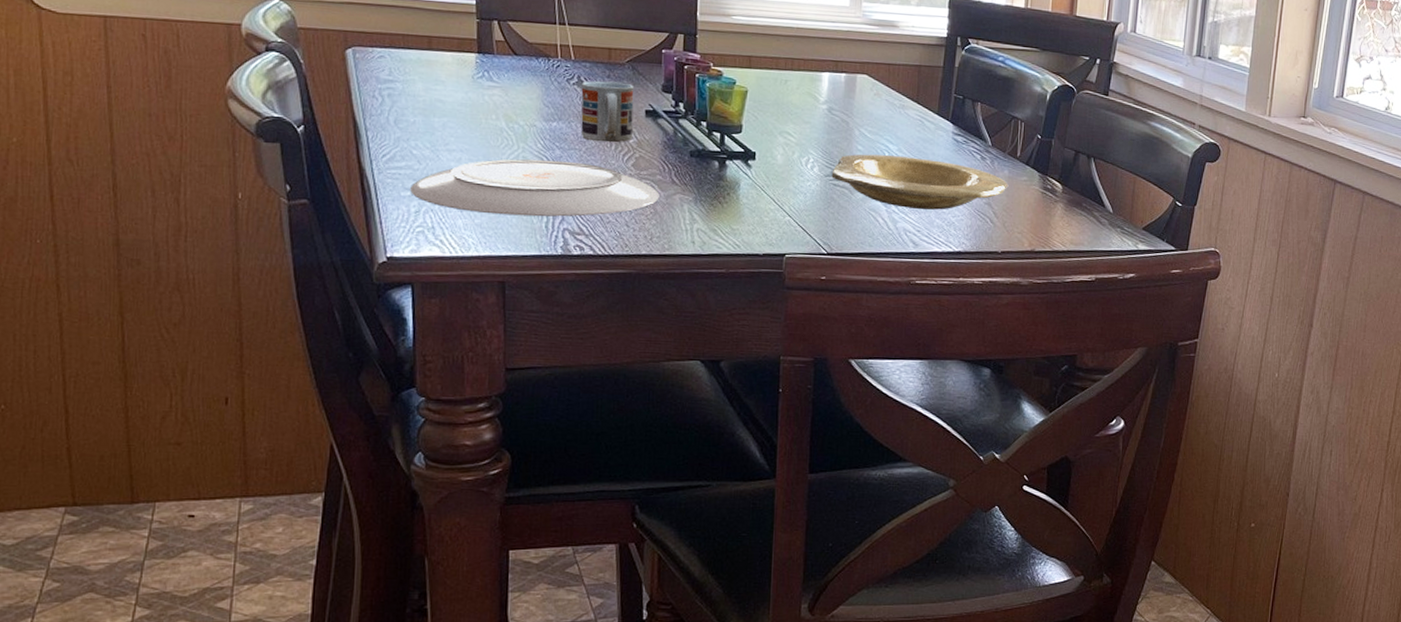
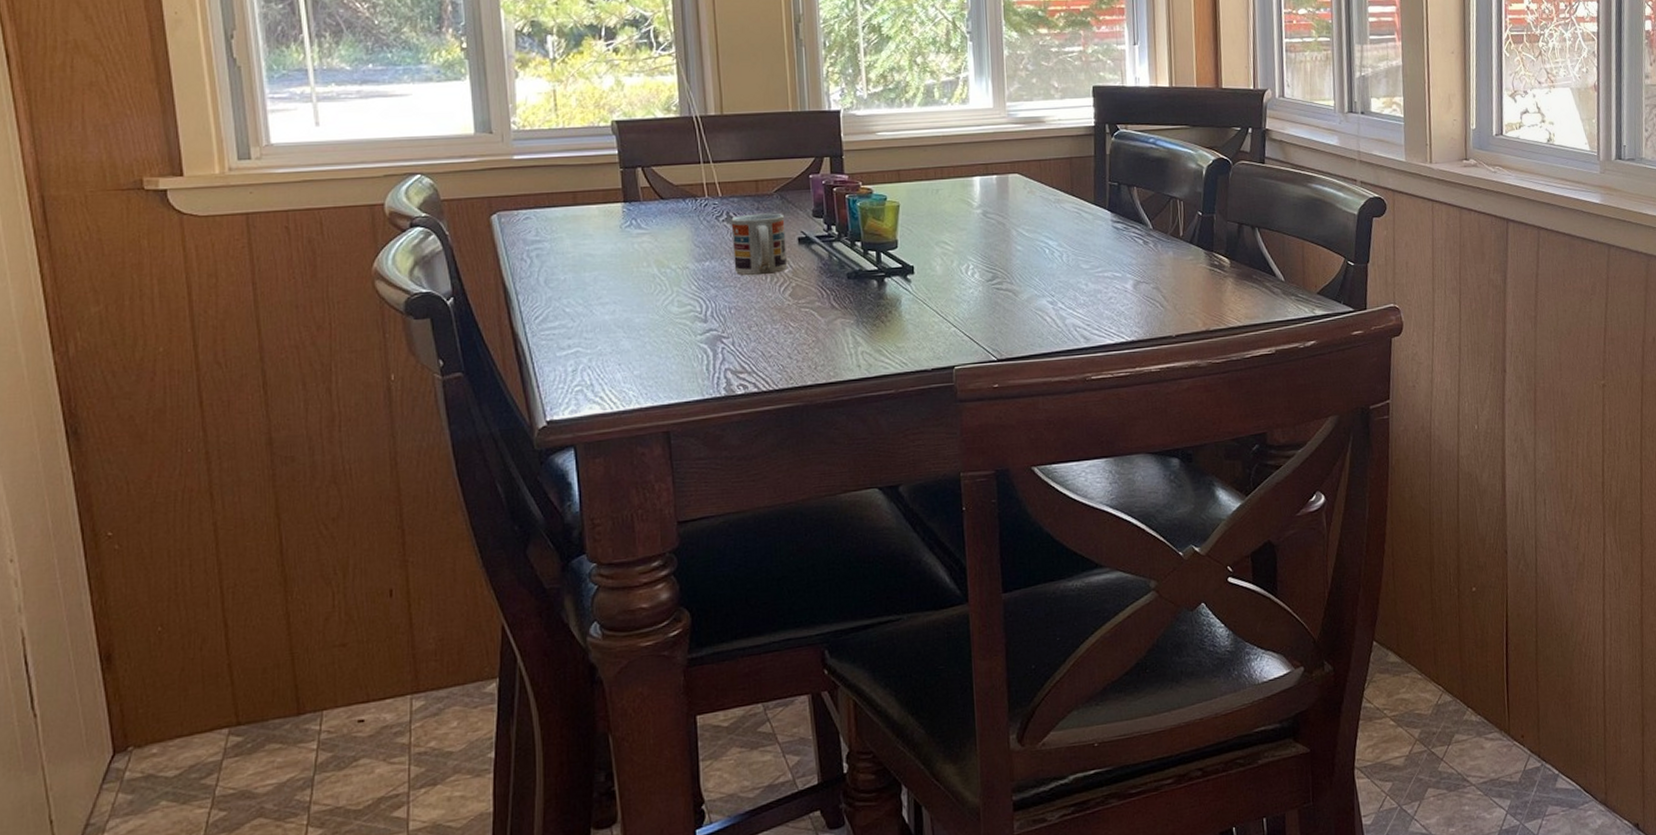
plate: present [410,159,660,217] -> none [566,299,820,364]
plate: present [831,154,1009,210] -> none [993,250,1175,303]

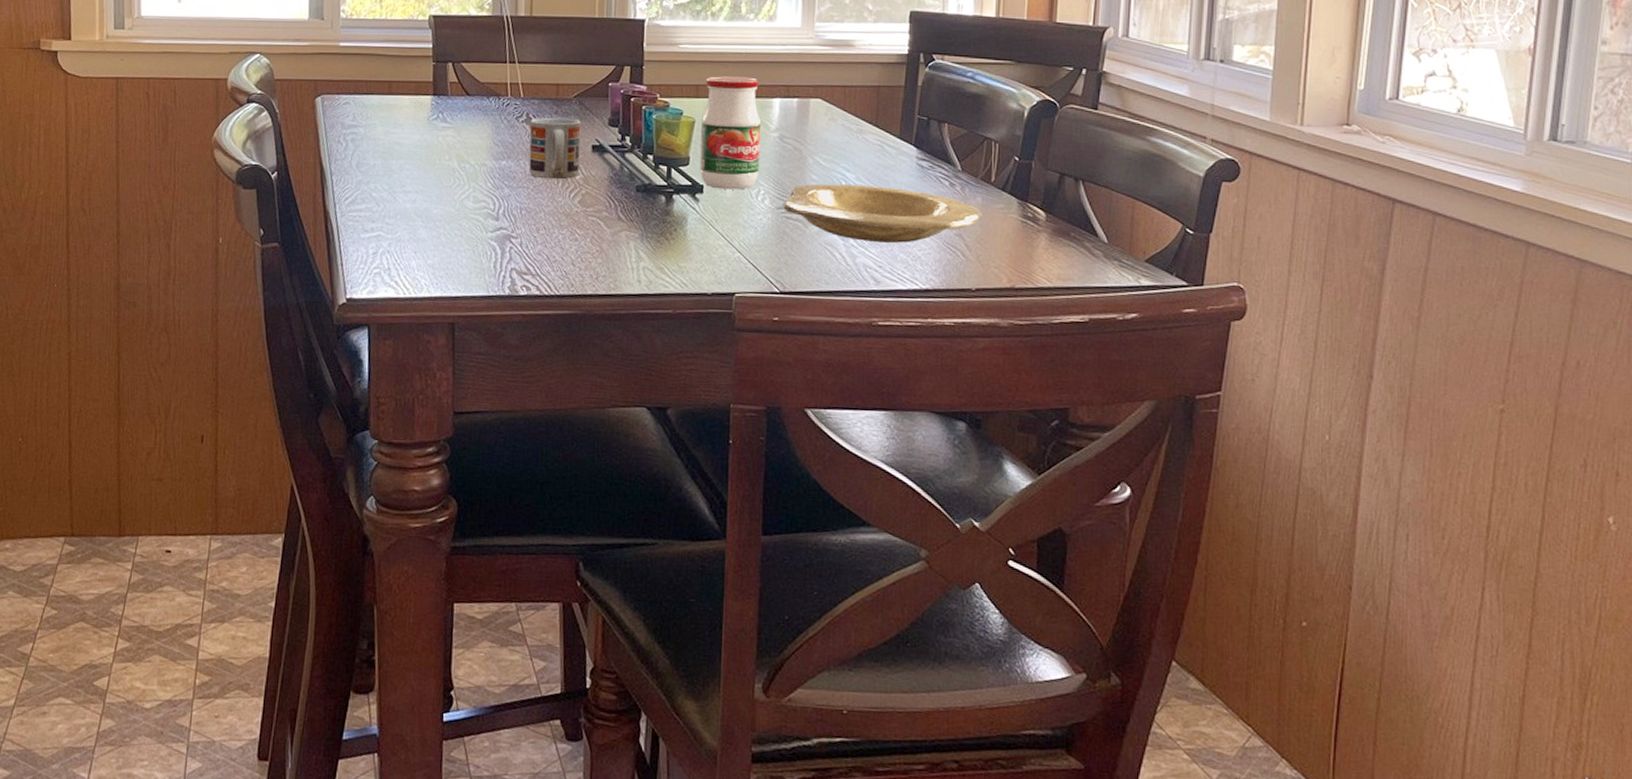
jar: none [905,158,967,269] -> present [700,76,762,190]
plate: none [993,250,1175,303] -> present [784,183,982,243]

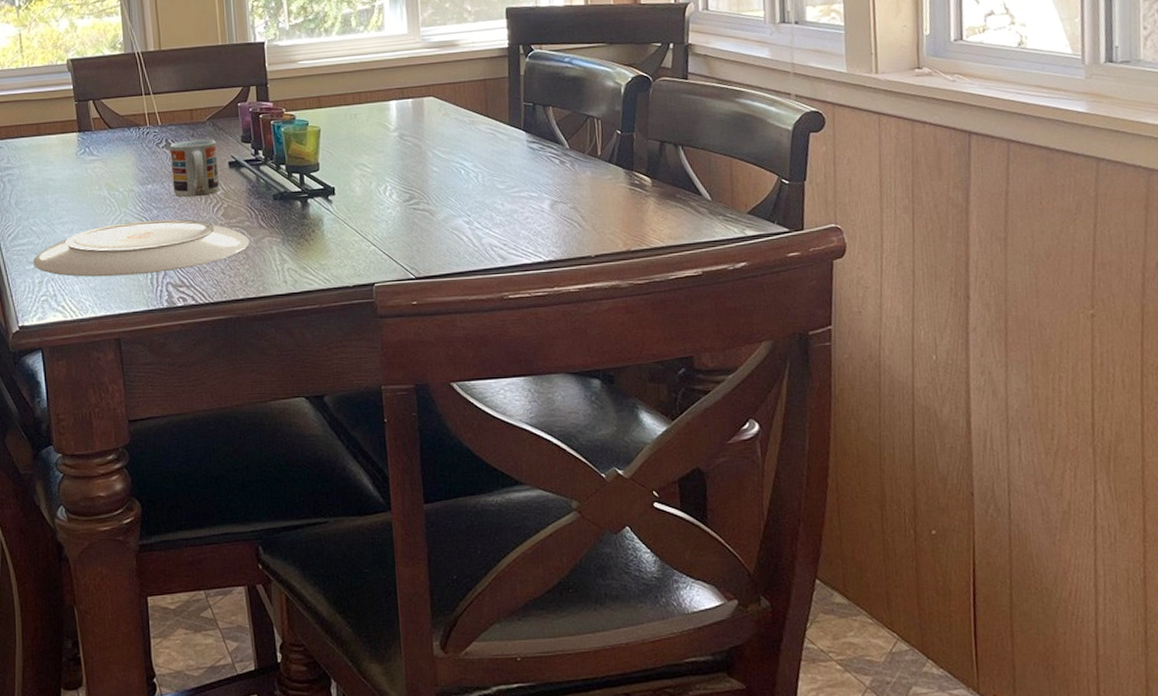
plate: none [369,198,606,257] -> present [33,219,250,277]
jar: present [700,76,762,190] -> none [325,84,385,190]
plate: present [784,183,982,243] -> none [410,171,593,223]

